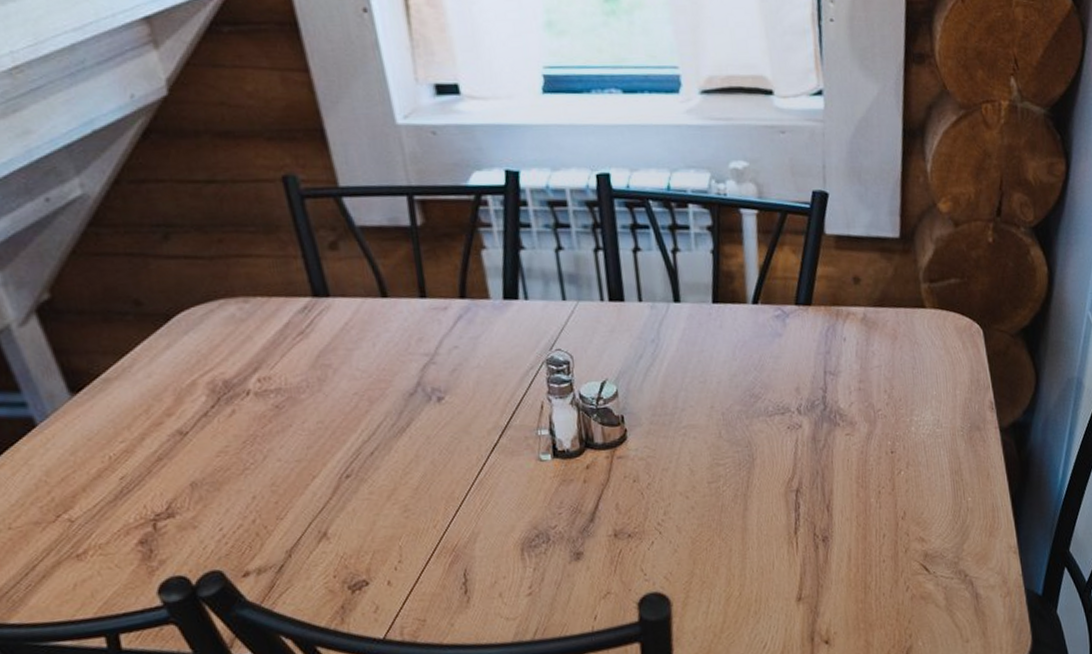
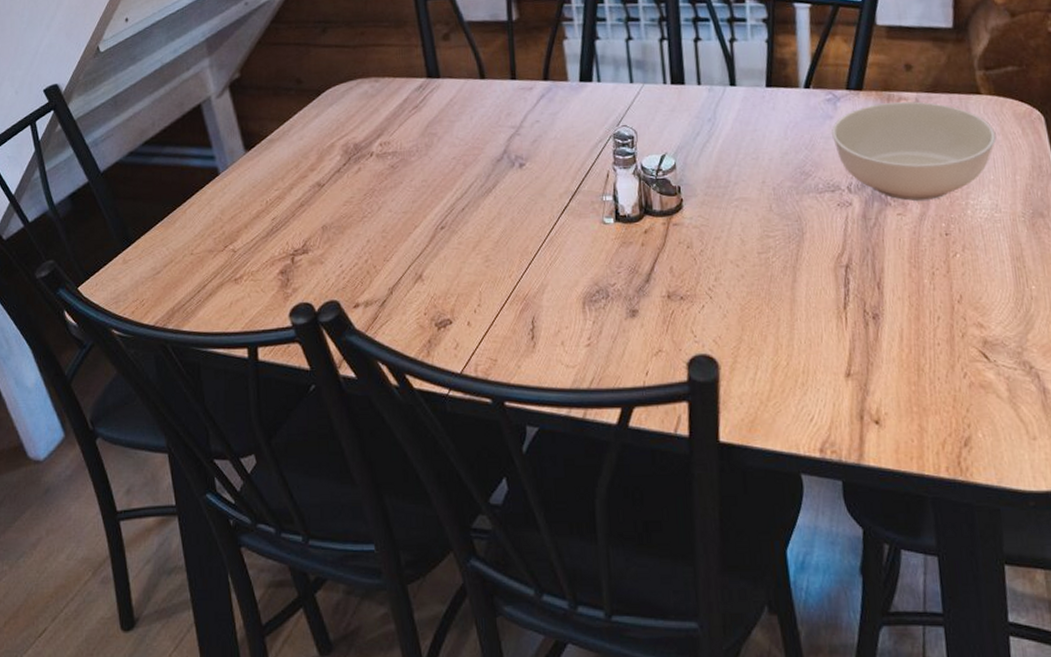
bowl: none [781,316,939,420] -> present [832,101,997,201]

